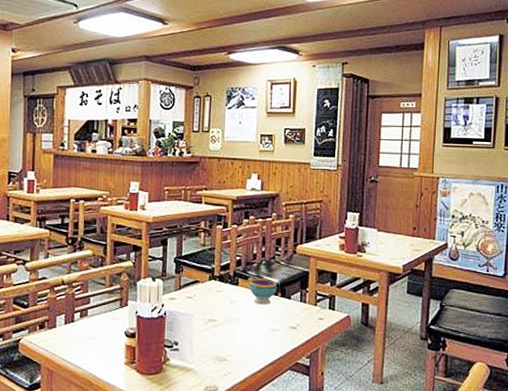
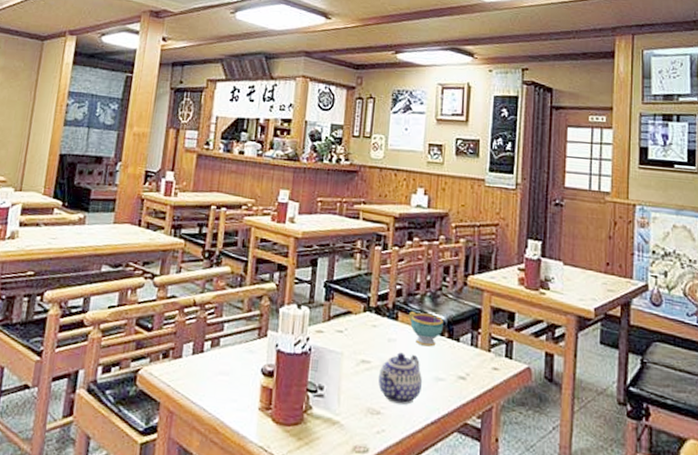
teapot: none [223,311,260,352] -> present [378,352,422,405]

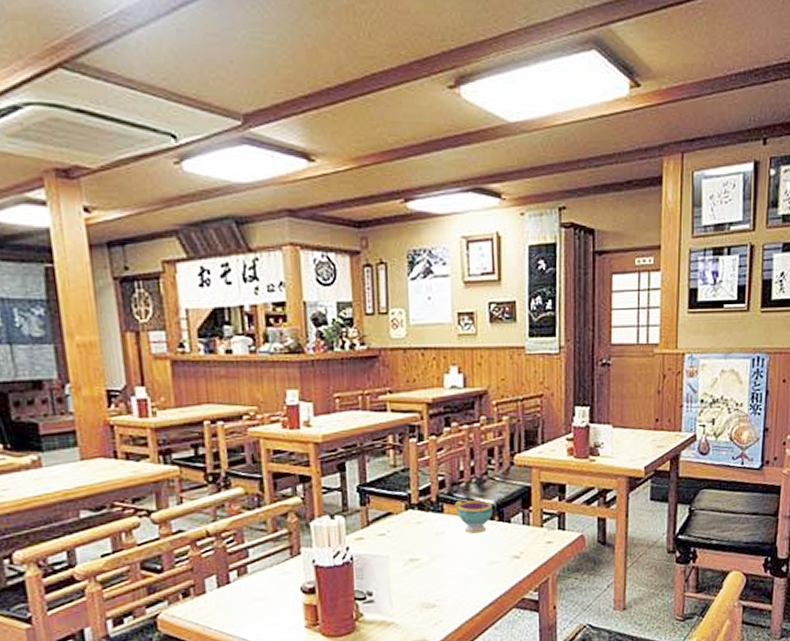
teapot: present [378,352,422,405] -> none [429,544,476,594]

